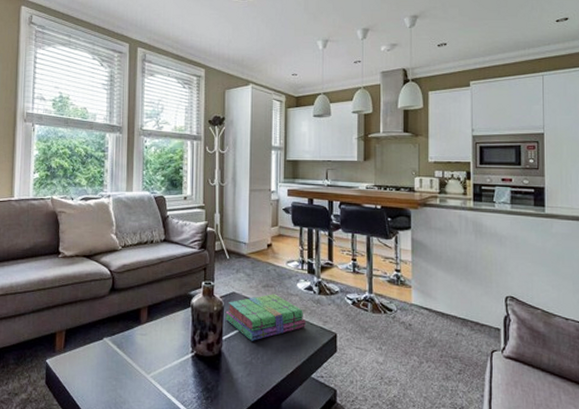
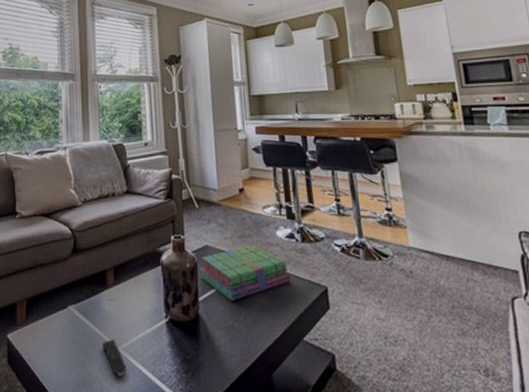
remote control: none [132,368,153,400] -> present [102,339,126,377]

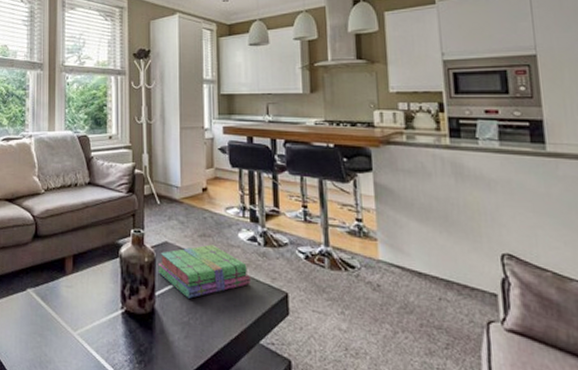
remote control: present [102,339,126,377] -> none [58,324,81,361]

